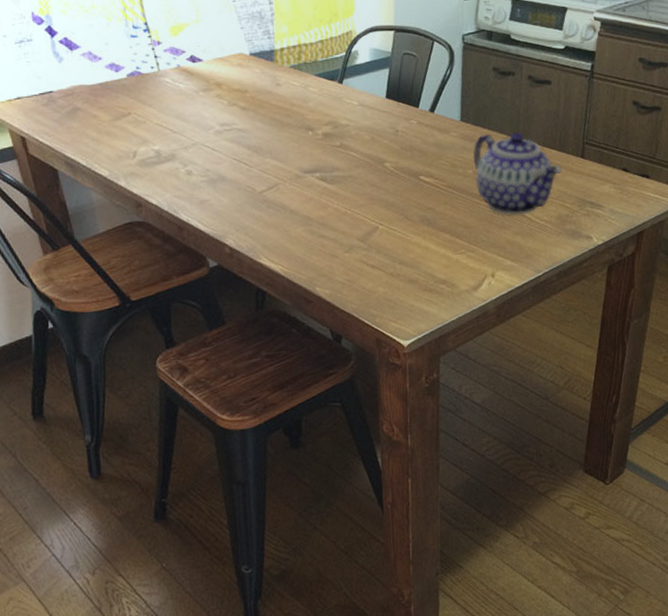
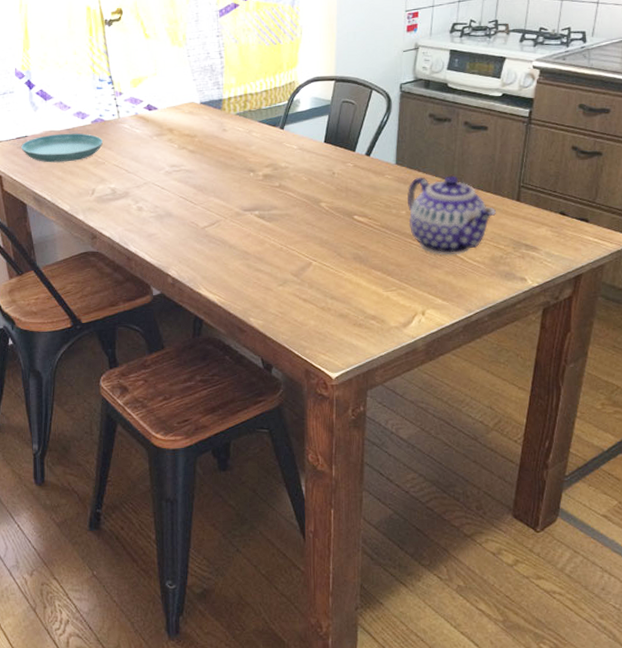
saucer: none [46,88,142,122] -> present [21,133,103,163]

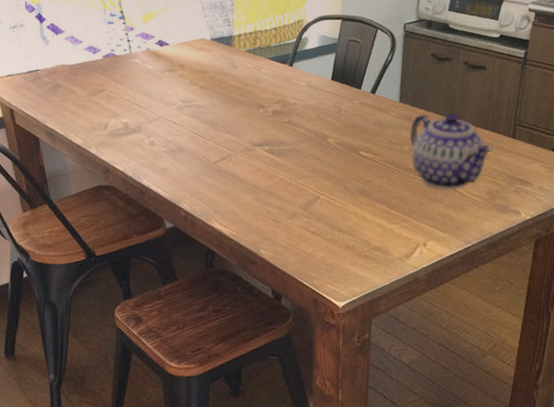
saucer: present [21,133,103,163] -> none [33,67,115,97]

